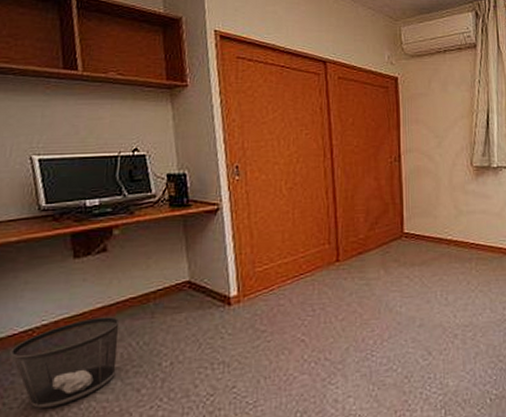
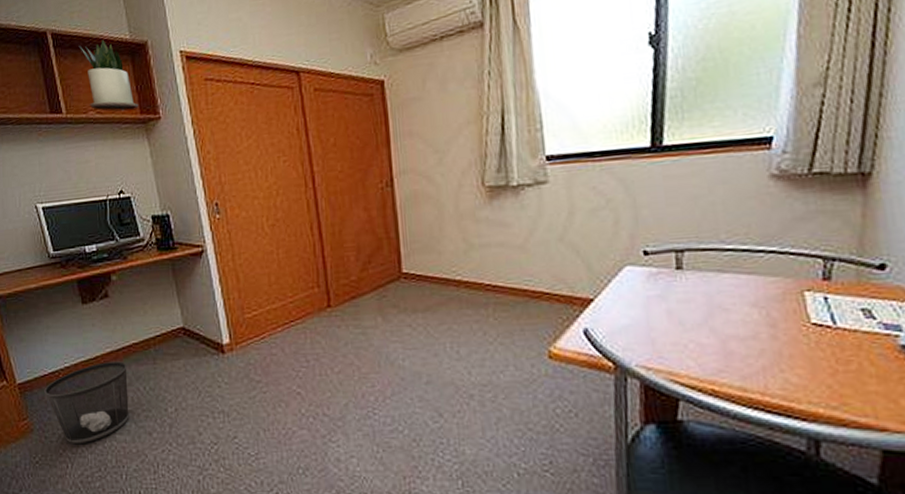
planter: none [107,9,166,76] -> present [79,39,139,112]

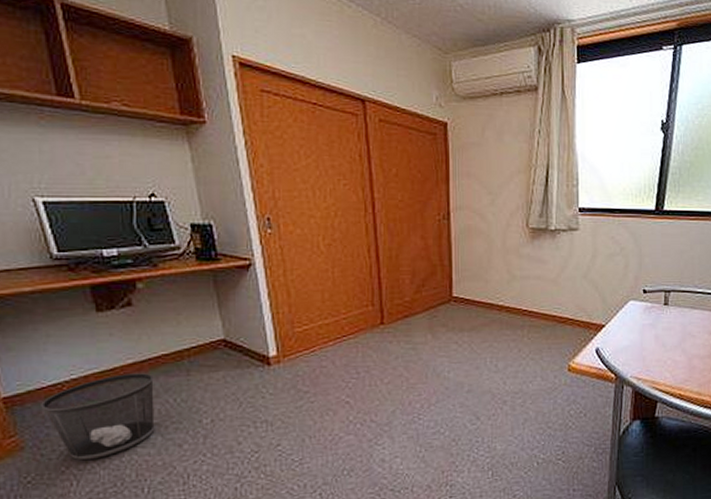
planter: present [79,39,139,112] -> none [101,24,179,109]

